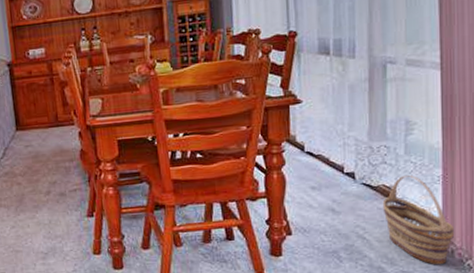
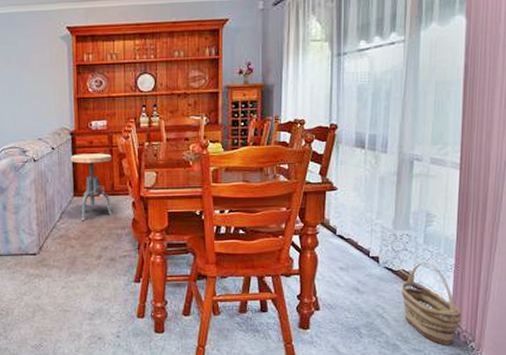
side table: none [9,83,60,156] -> present [70,153,114,220]

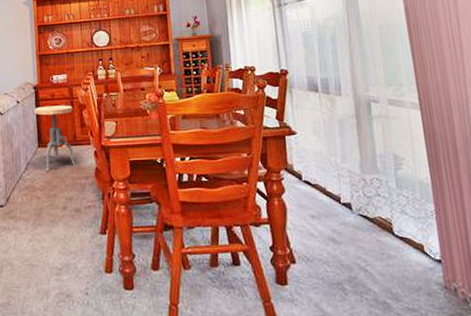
basket: present [401,263,462,345] -> none [380,209,456,304]

